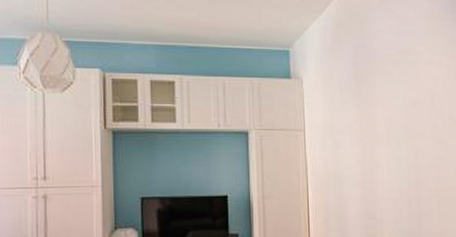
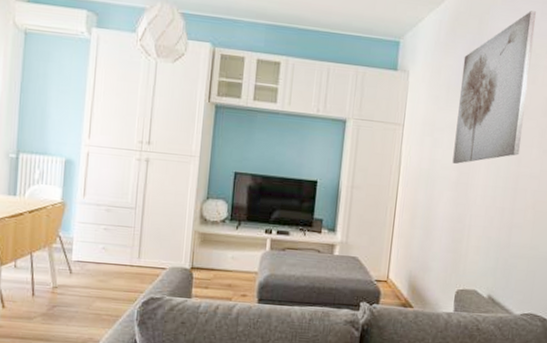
wall art: none [351,12,416,162] -> present [452,10,537,164]

